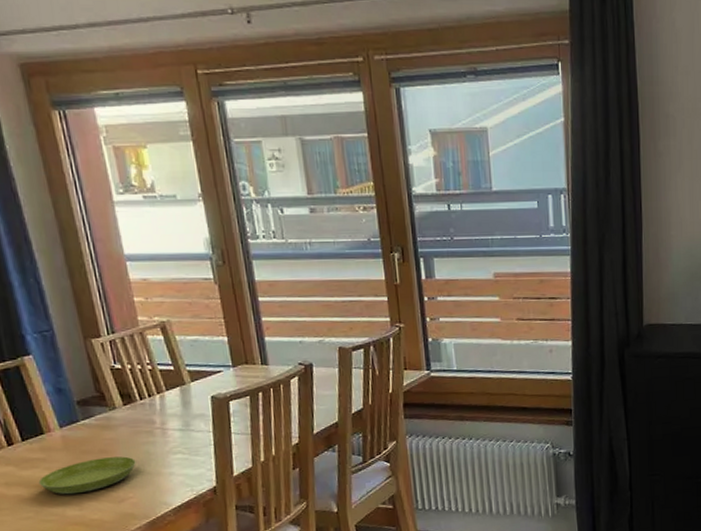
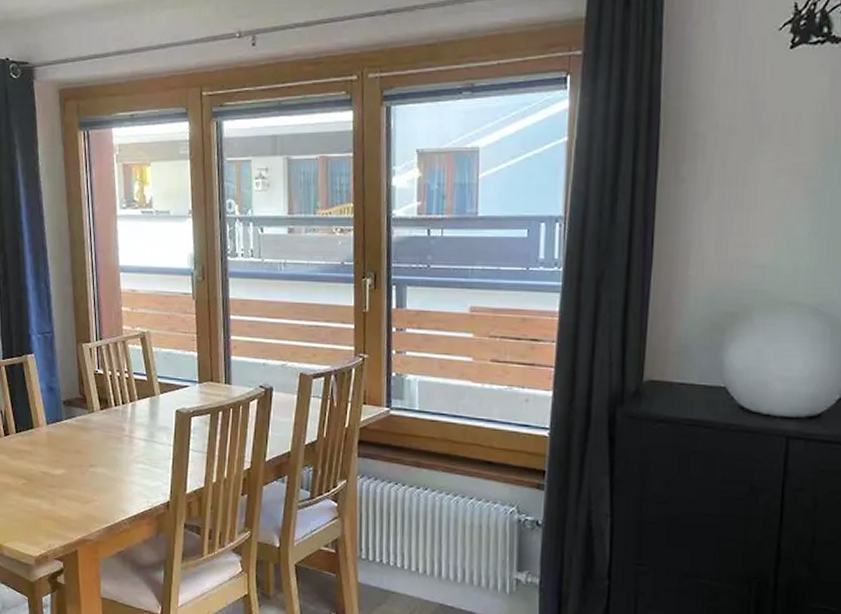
saucer: present [38,456,136,495] -> none [23,457,104,490]

